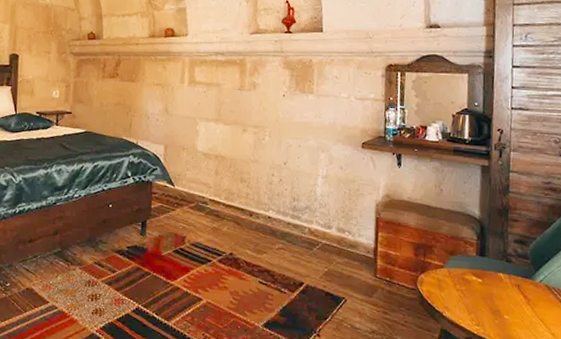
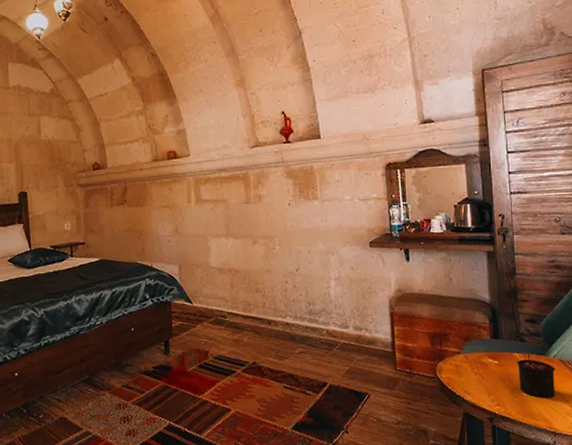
candle: none [500,276,541,324] -> present [516,354,556,399]

